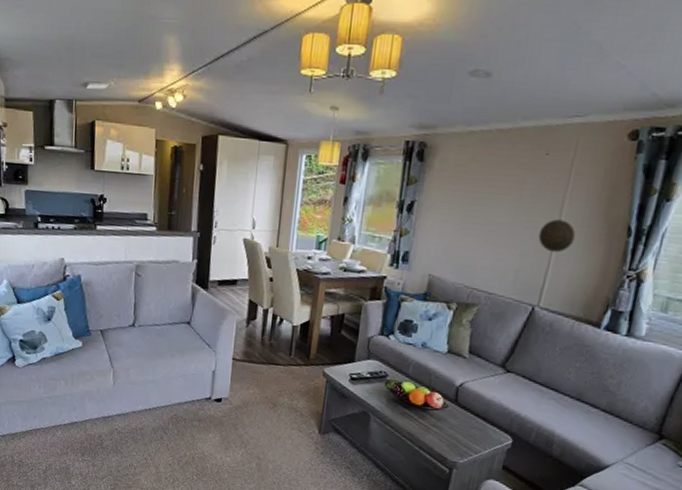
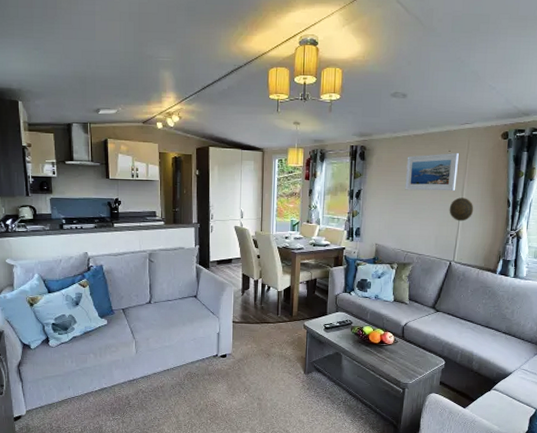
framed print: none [477,156,561,211] -> present [405,152,459,192]

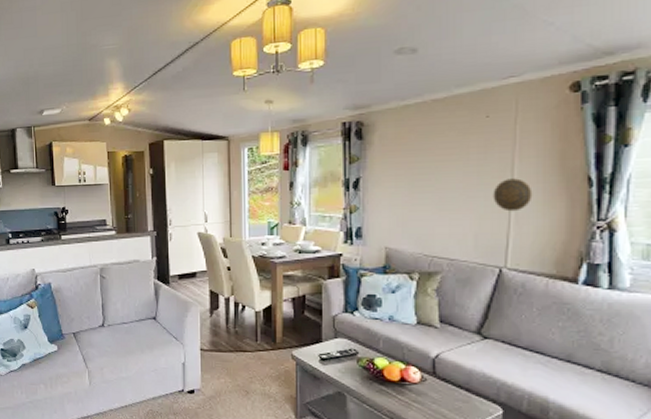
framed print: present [405,152,459,192] -> none [423,117,502,174]

